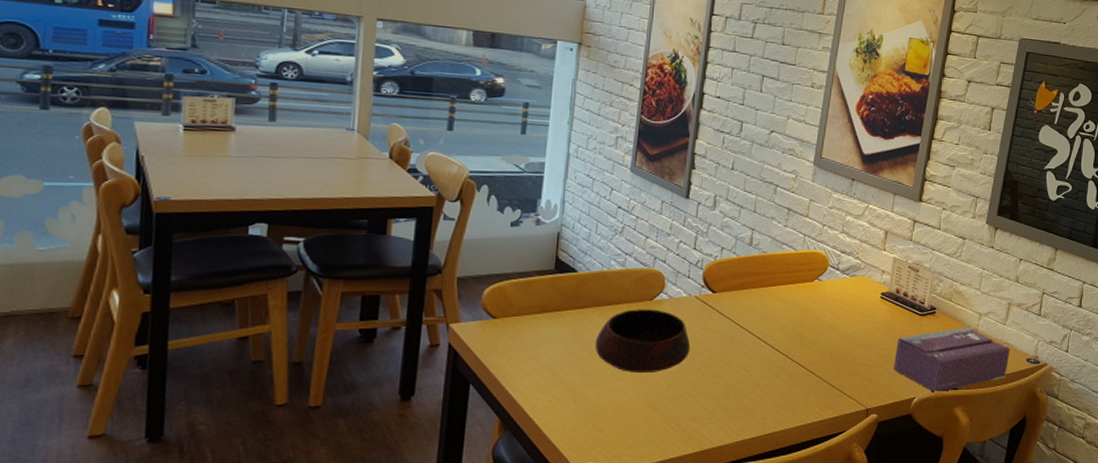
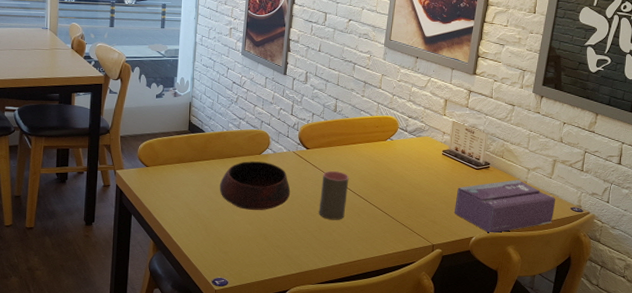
cup: none [726,320,766,382] -> present [318,171,349,220]

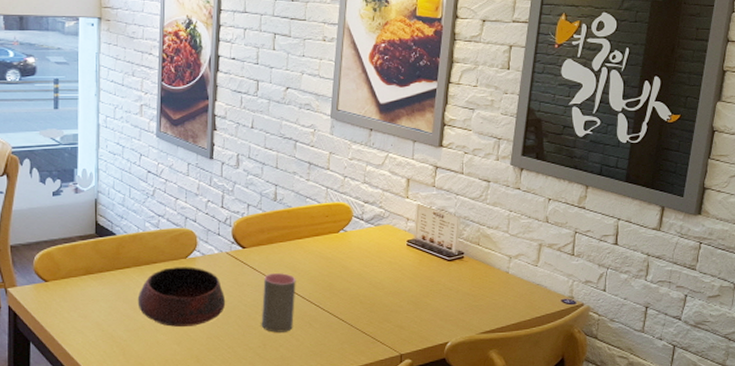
tissue box: present [454,179,556,234] -> none [424,270,544,338]

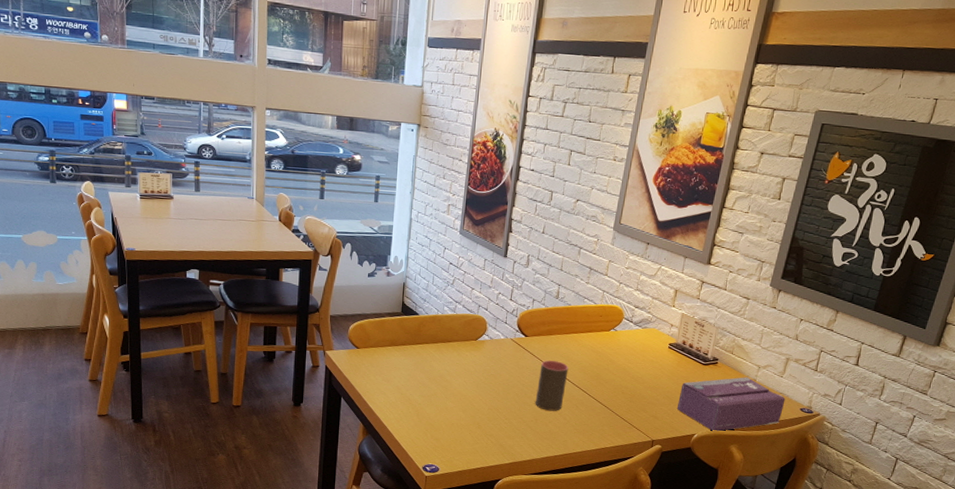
bowl: present [137,267,226,328] -> none [432,347,507,398]
tissue box: none [424,270,544,338] -> present [676,377,785,432]

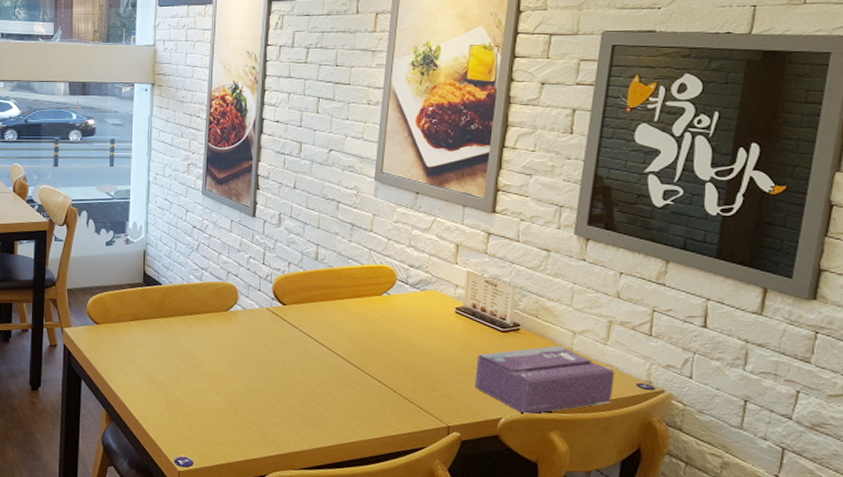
cup: present [535,360,569,411] -> none [300,332,337,392]

